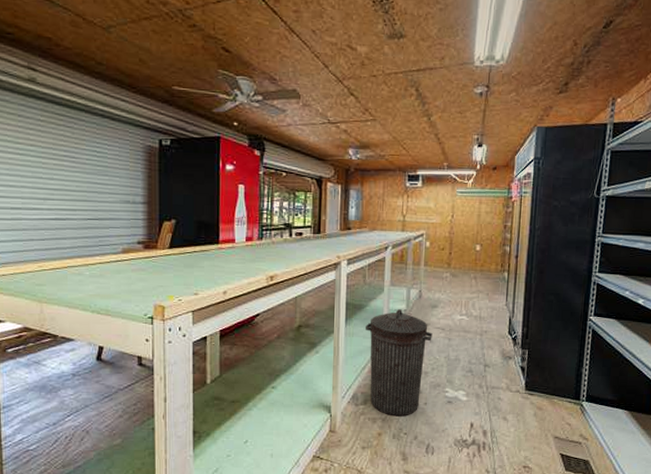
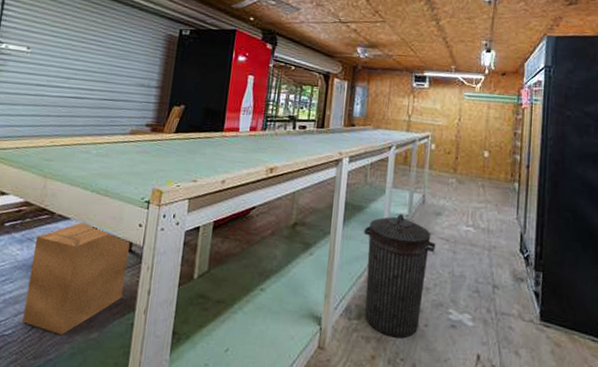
cardboard box: none [42,340,140,444] -> present [22,221,130,335]

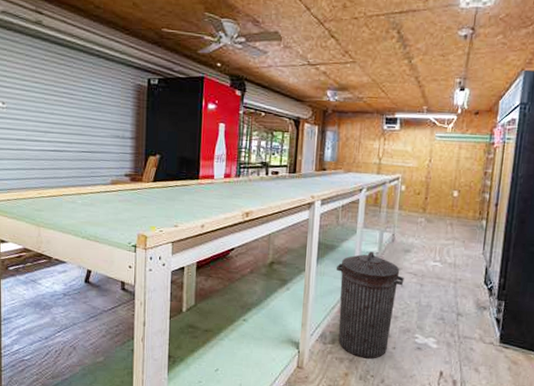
cardboard box: present [22,221,130,335] -> none [38,264,122,359]

